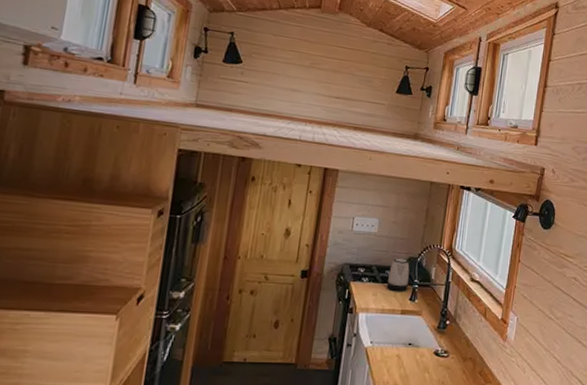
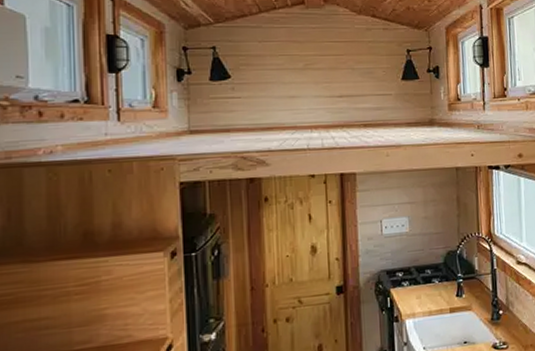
kettle: present [386,258,410,293] -> none [429,254,452,291]

